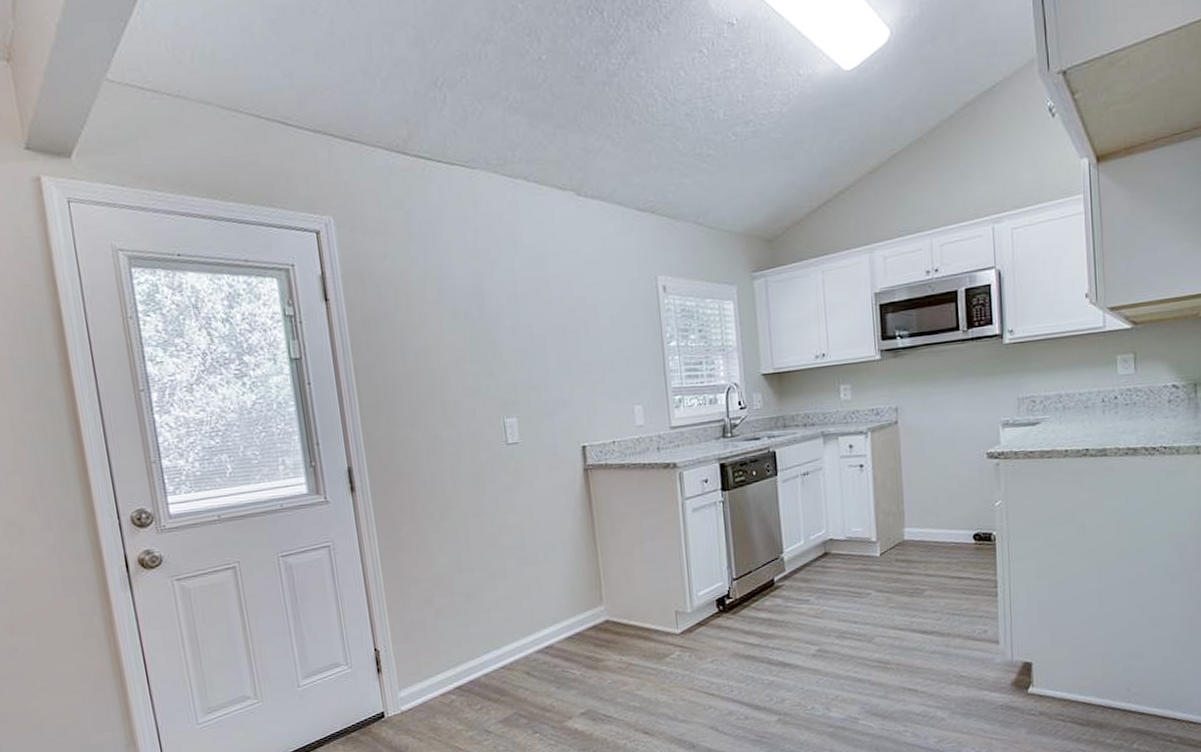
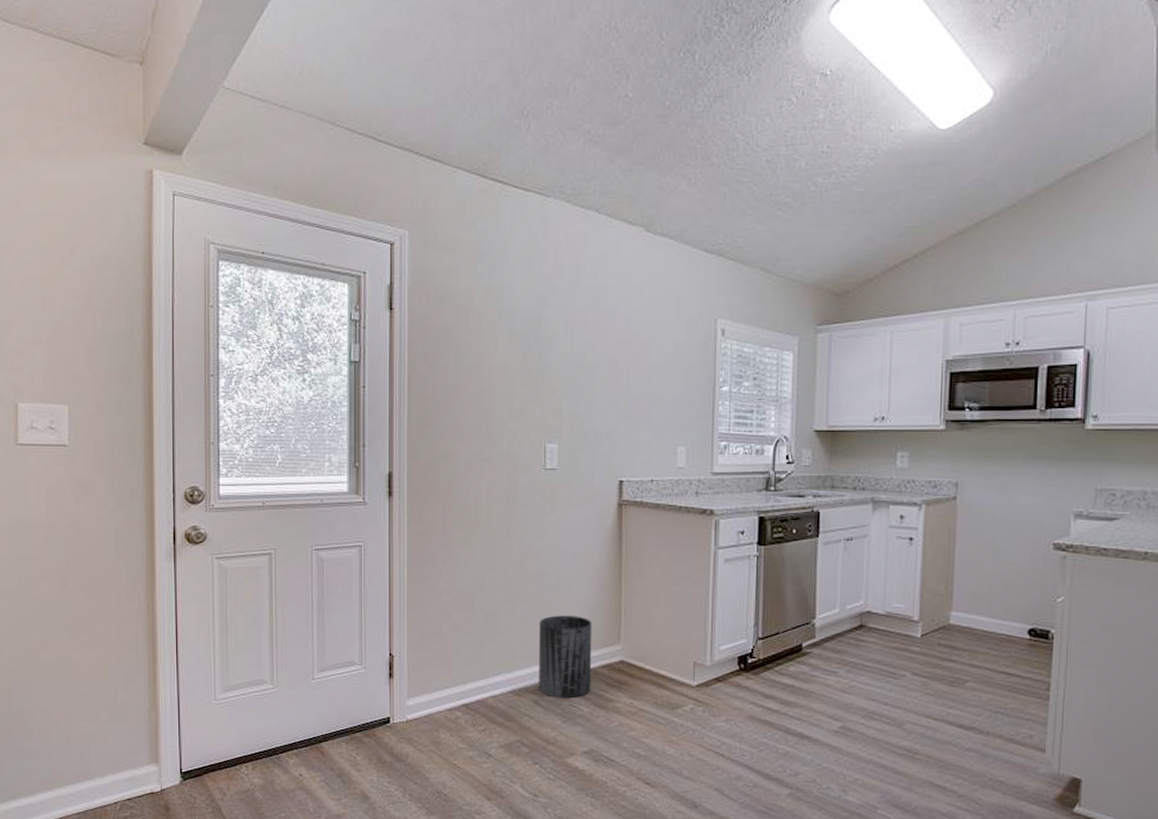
trash can: none [521,583,581,667] -> present [539,615,592,699]

